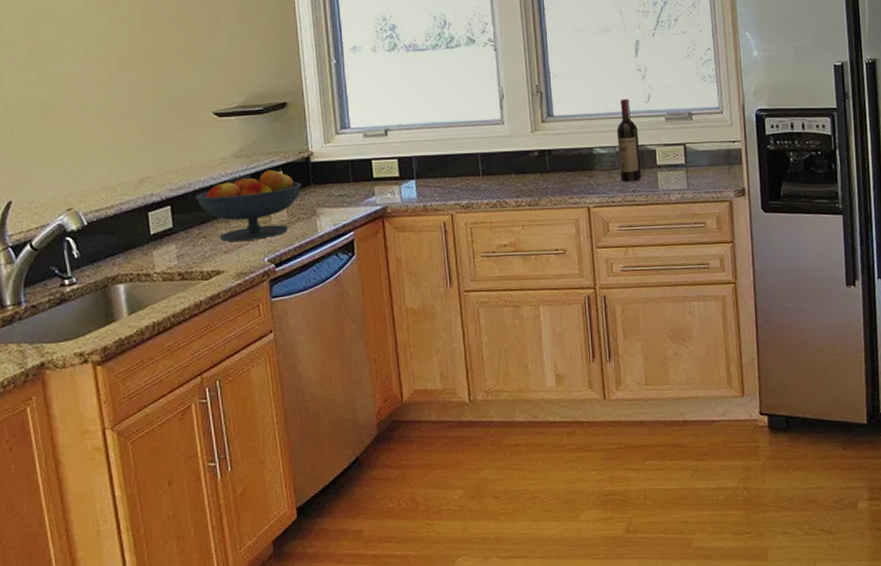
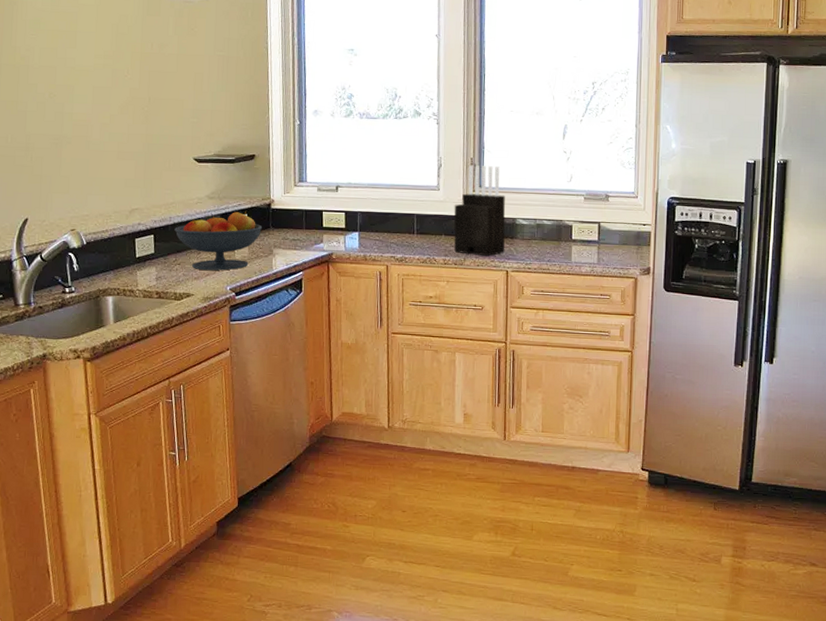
knife block: none [522,92,583,193] -> present [454,165,506,256]
wine bottle: present [616,98,642,182] -> none [538,176,559,252]

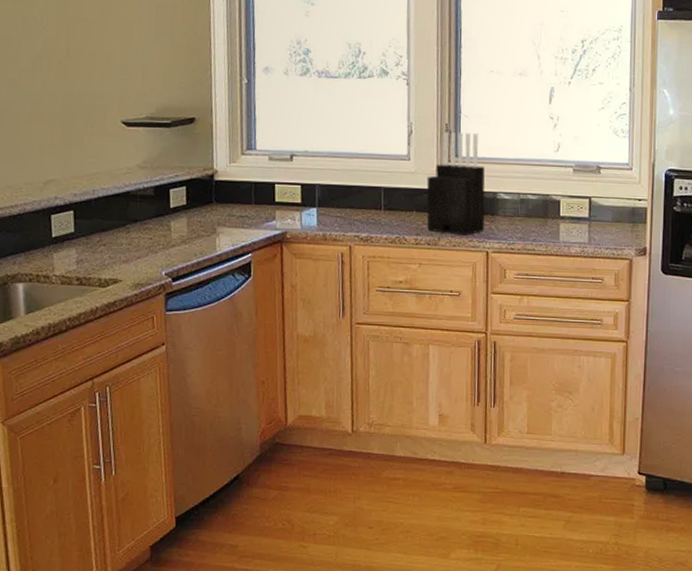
fruit bowl: present [174,211,262,271] -> none [99,183,203,252]

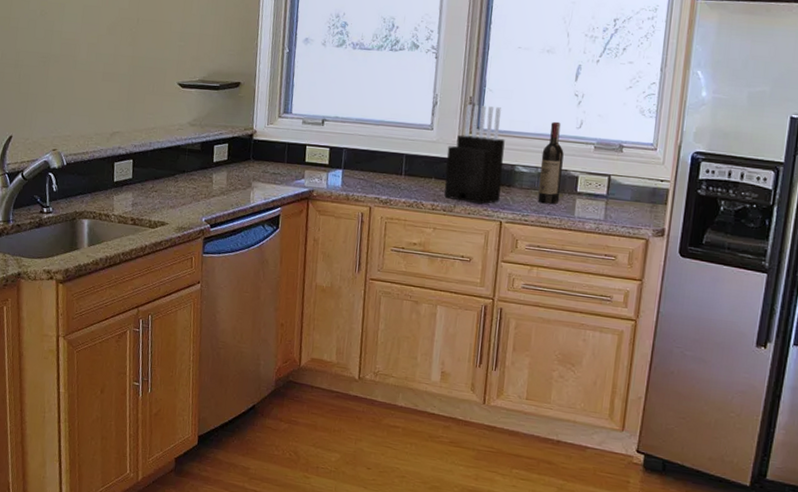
wine bottle: none [522,145,545,231] -> present [537,121,564,205]

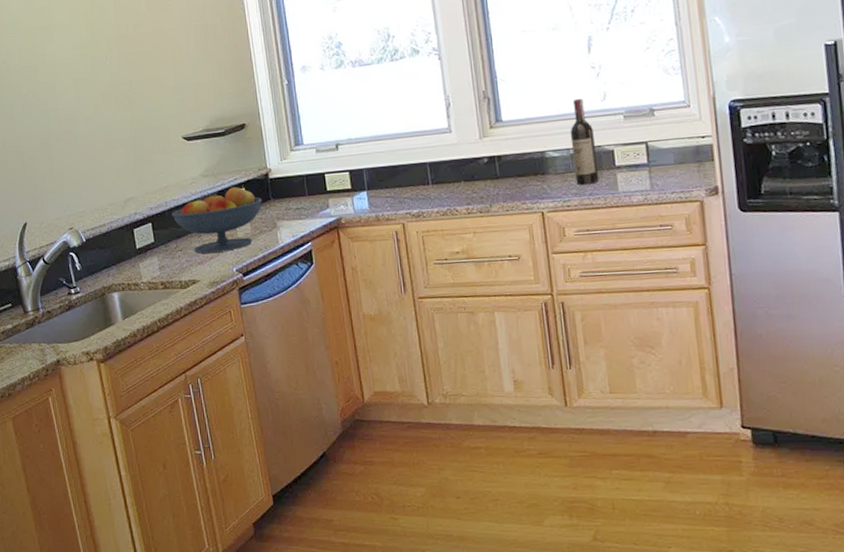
fruit bowl: none [154,140,242,201] -> present [172,185,262,254]
knife block: present [444,104,505,205] -> none [470,96,536,200]

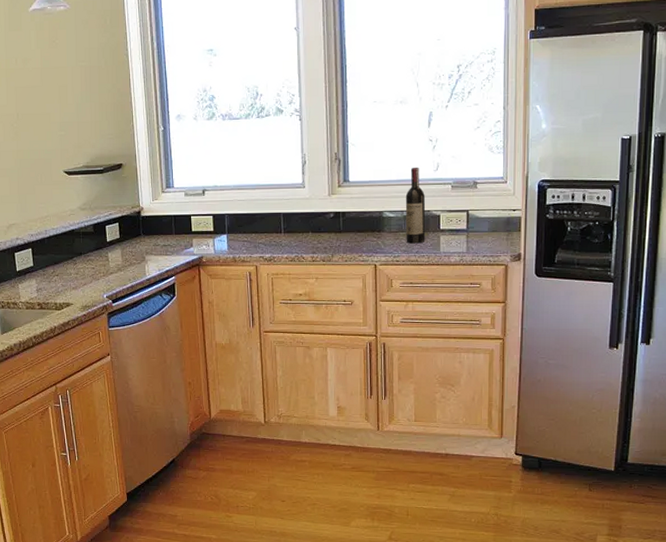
fruit bowl: present [172,185,262,254] -> none [51,220,133,279]

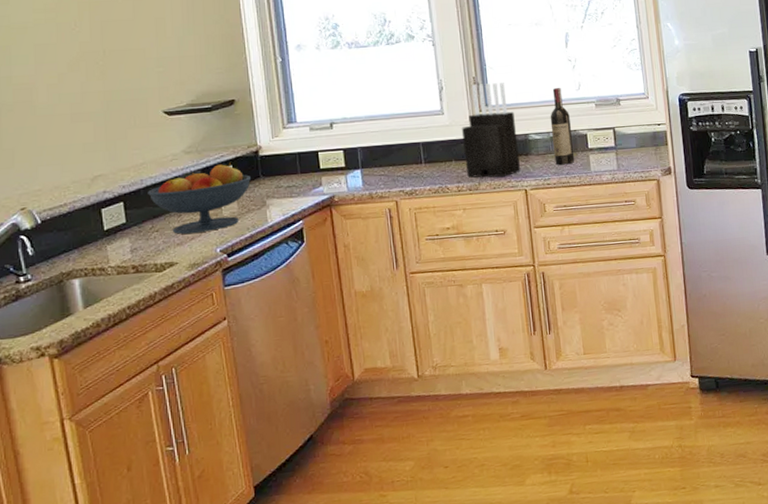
fruit bowl: none [51,220,133,279] -> present [148,162,251,234]
knife block: none [320,160,372,251] -> present [461,82,520,178]

